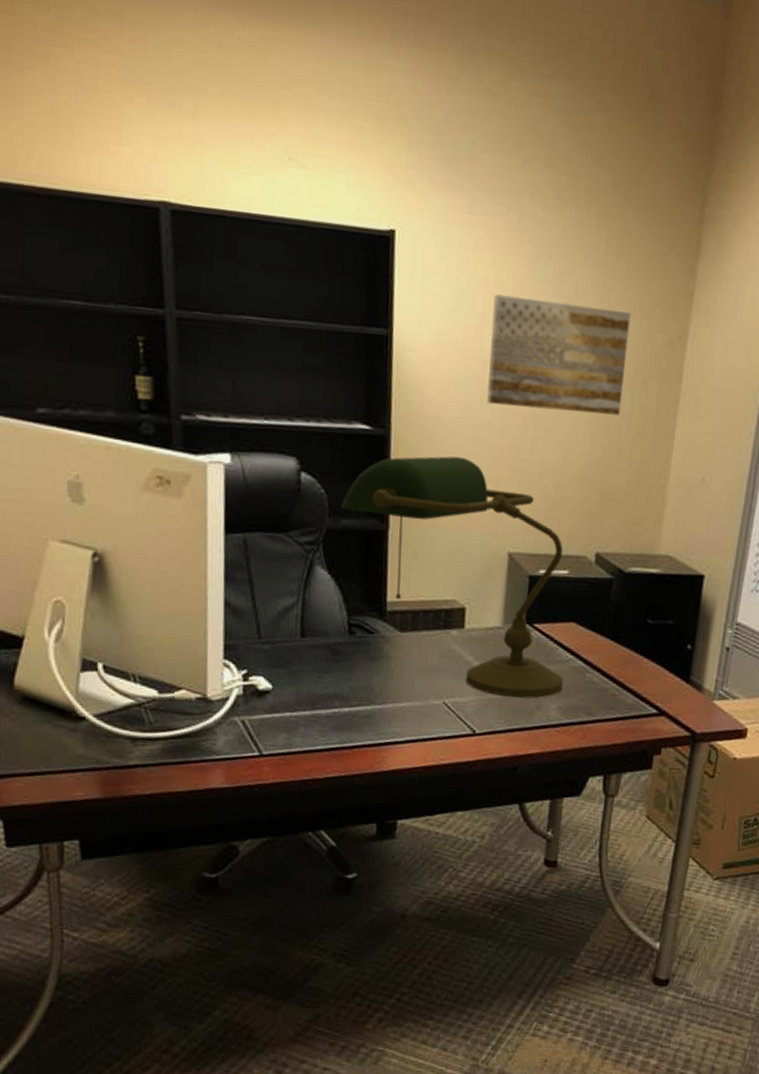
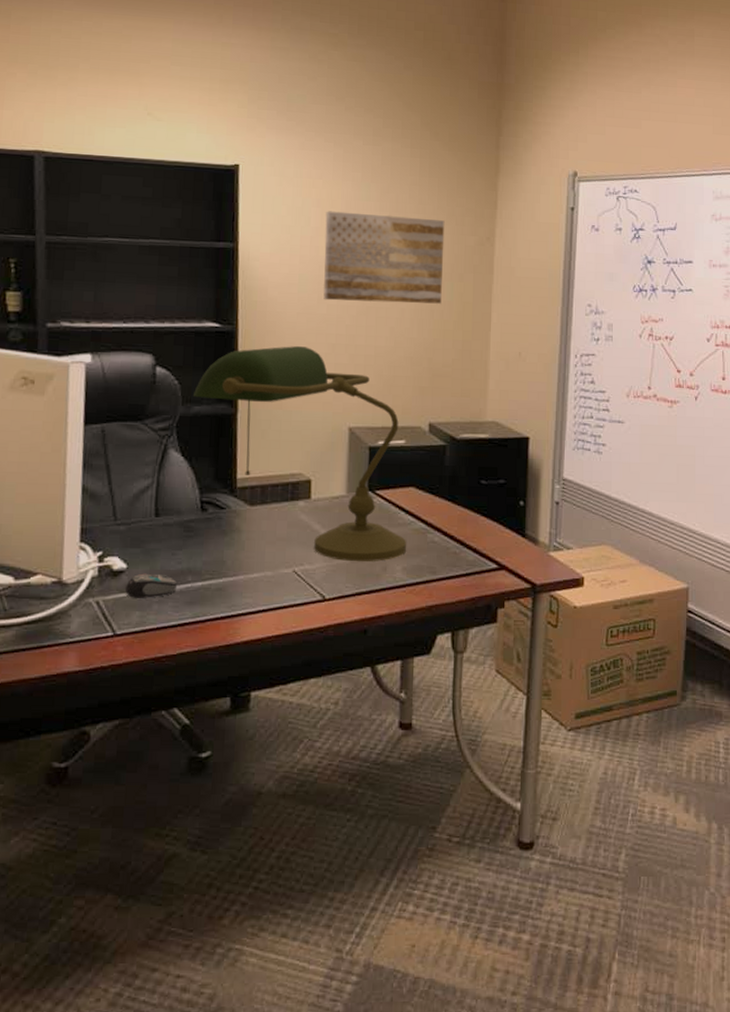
computer mouse: none [271,695,324,721] -> present [125,573,178,598]

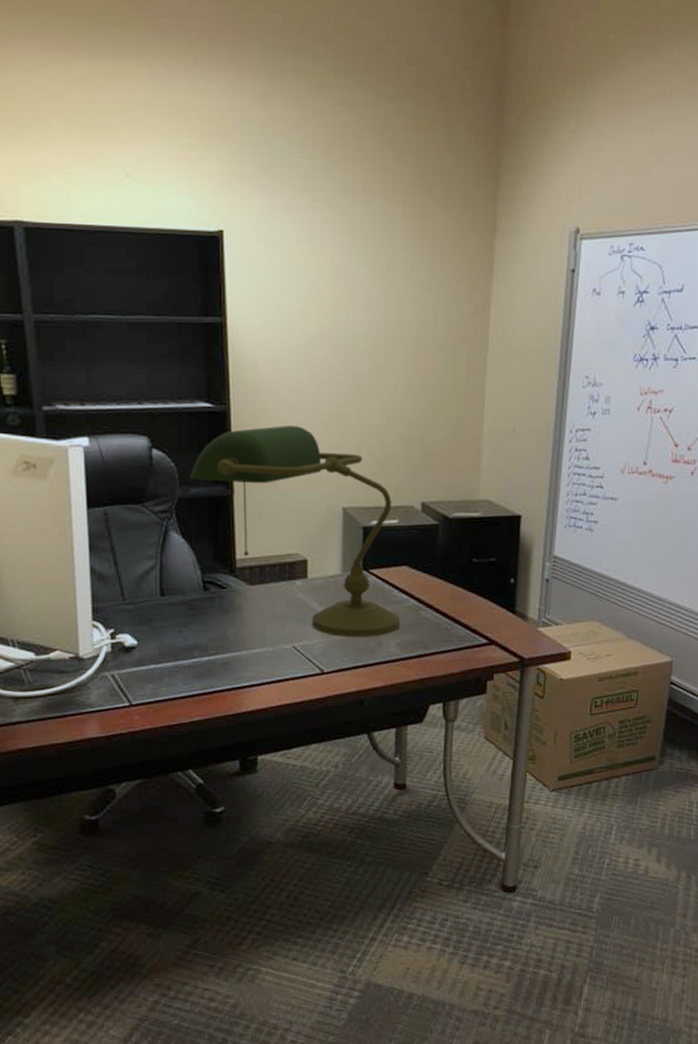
computer mouse: present [125,573,178,598] -> none [138,649,186,672]
wall art: present [323,211,445,304] -> none [314,280,438,379]

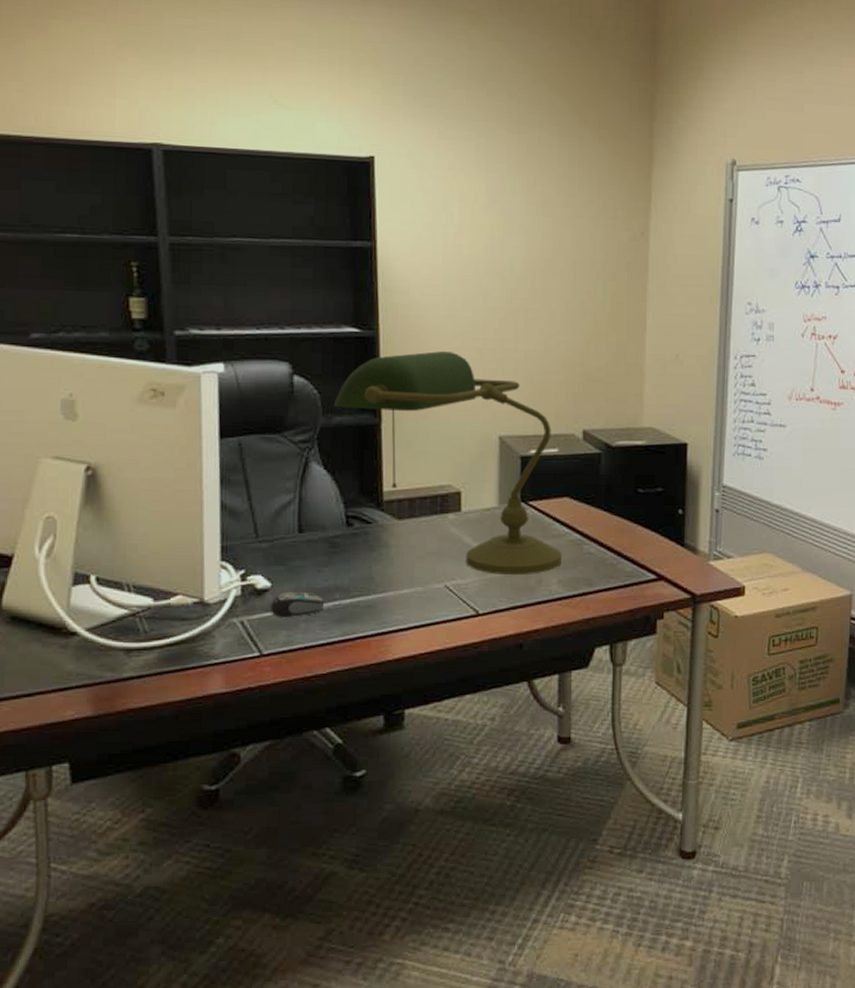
computer mouse: none [138,649,186,672] -> present [271,591,325,617]

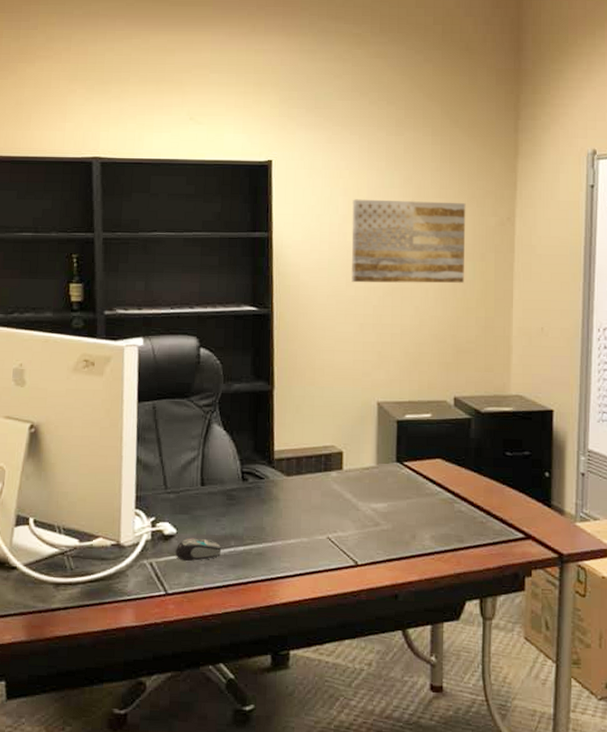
desk lamp: present [333,351,563,576] -> none [233,326,435,530]
wall art: none [468,206,596,304] -> present [351,199,466,283]

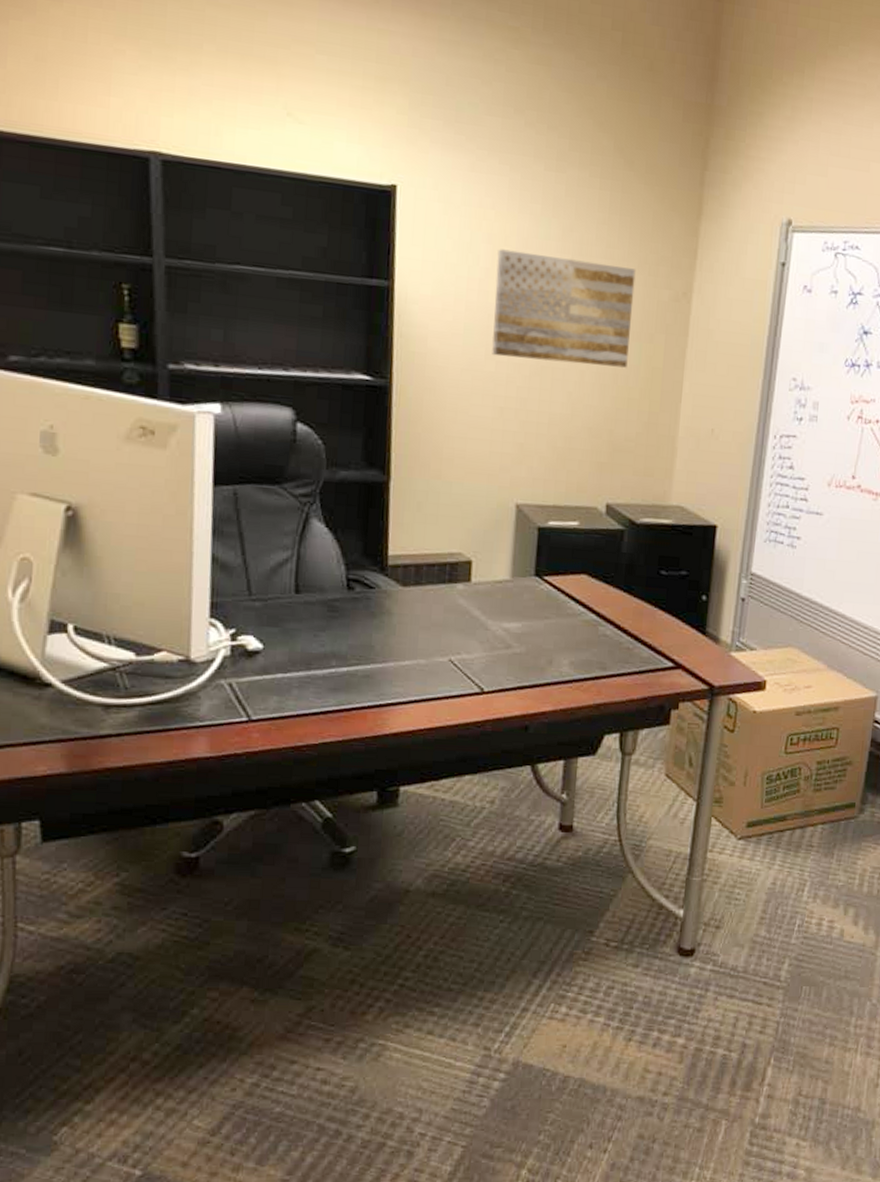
computer mouse: present [175,538,222,561] -> none [262,655,320,682]

